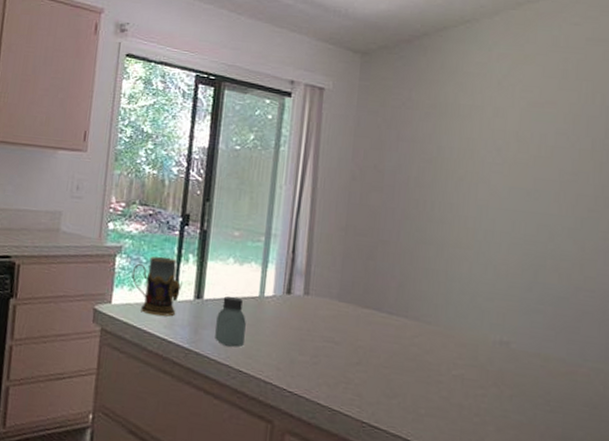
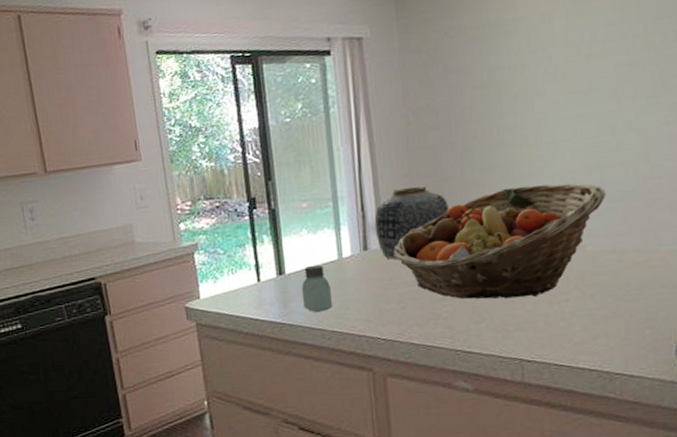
mug: present [131,256,182,317] -> none [212,243,263,300]
vase: none [301,240,380,311] -> present [374,186,449,260]
fruit basket: none [316,265,537,384] -> present [393,183,606,299]

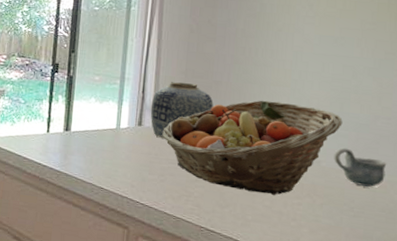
saltshaker: present [302,264,332,312] -> none [81,128,106,169]
mug: none [600,223,664,264] -> present [334,147,387,187]

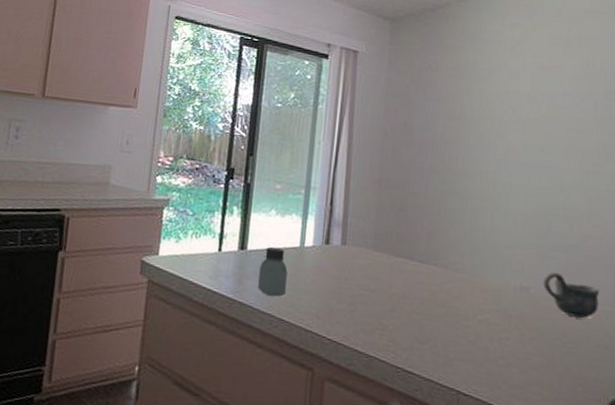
saltshaker: none [81,128,106,169] -> present [258,246,288,297]
vase: present [150,82,214,139] -> none [339,192,410,260]
fruit basket: present [162,100,343,195] -> none [353,215,551,328]

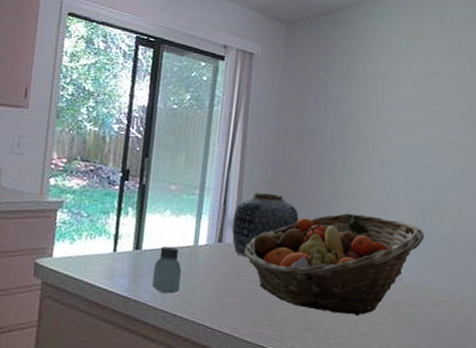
vase: none [339,192,410,260] -> present [231,192,299,257]
fruit basket: none [353,215,551,328] -> present [244,213,425,316]
mug: present [543,271,600,318] -> none [415,262,464,303]

